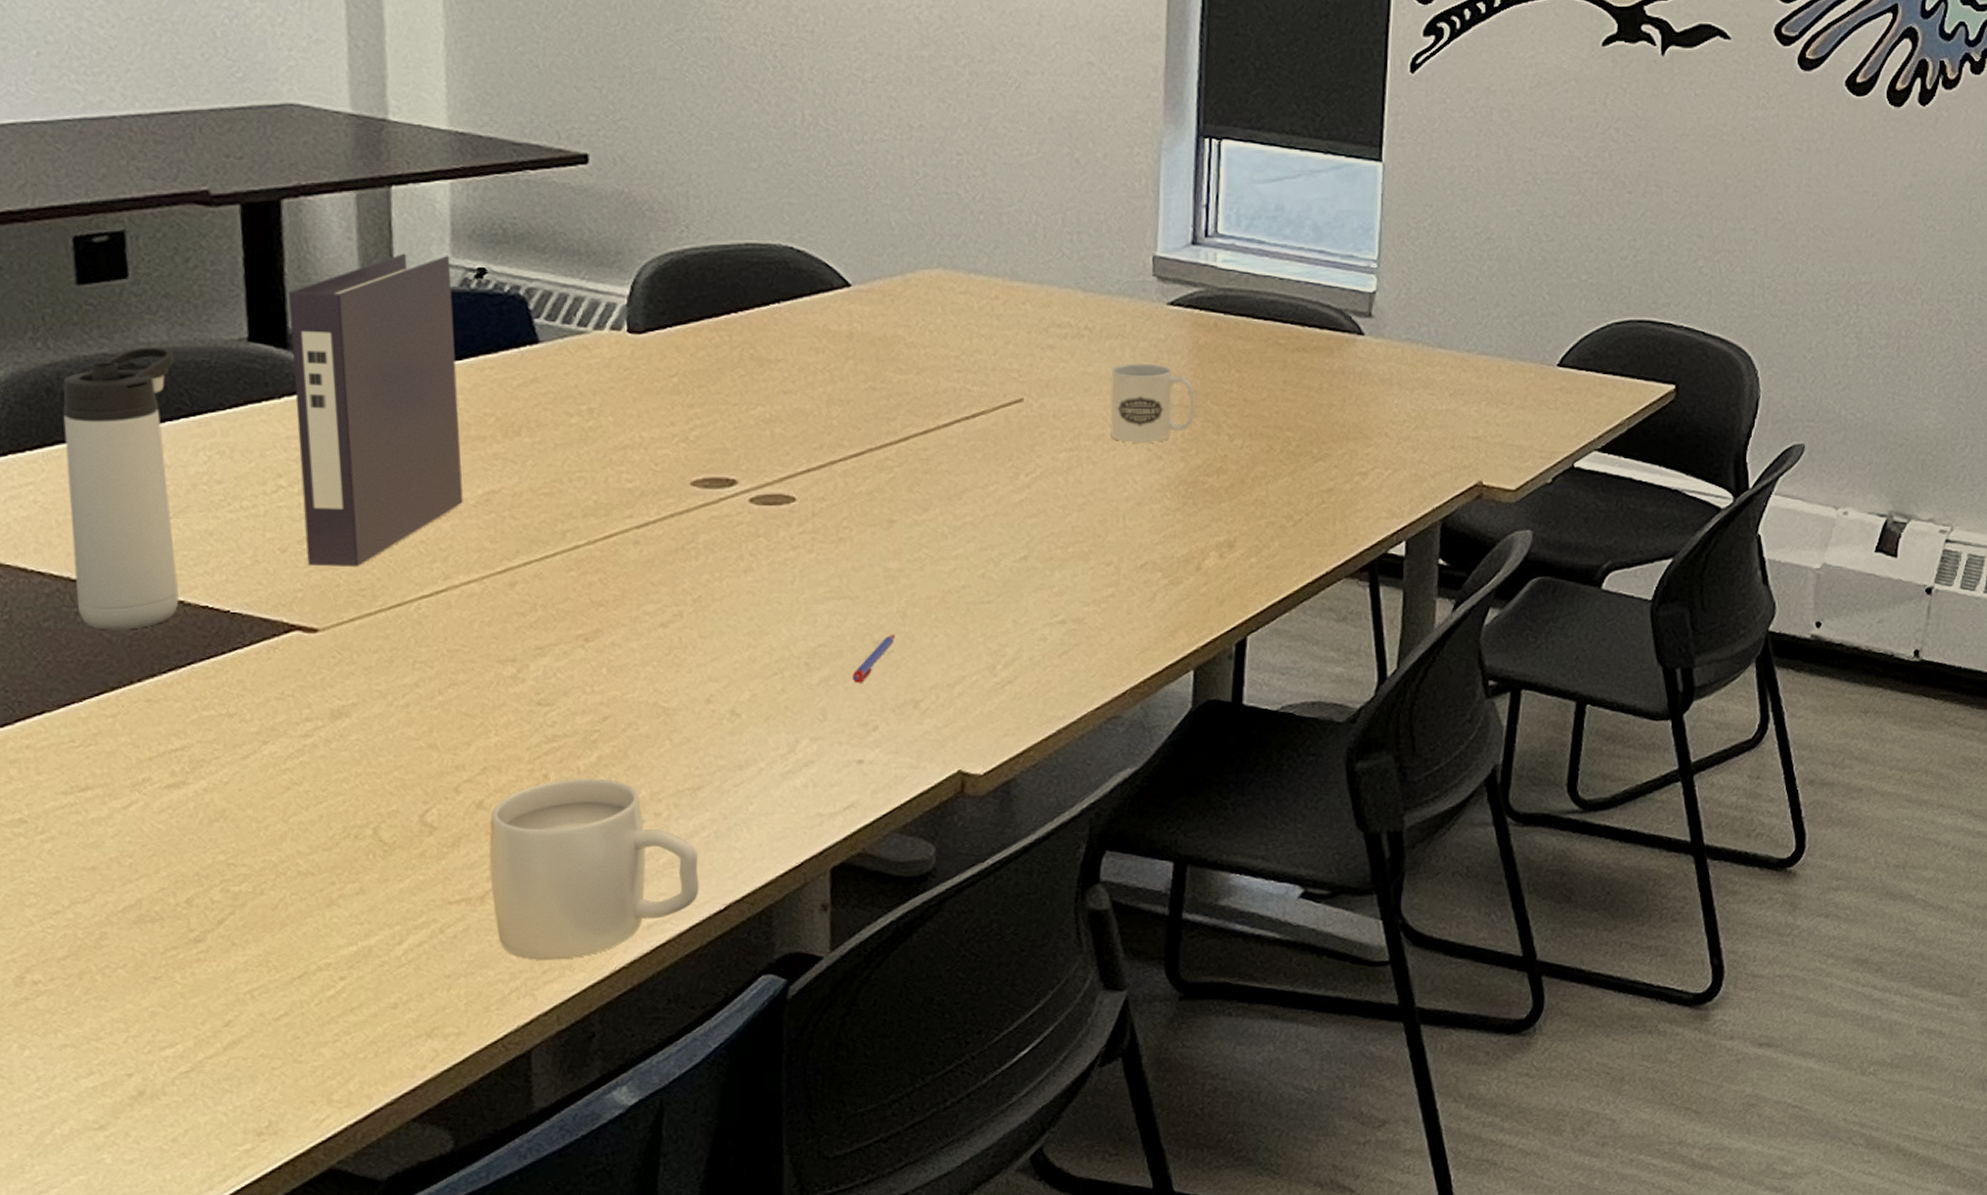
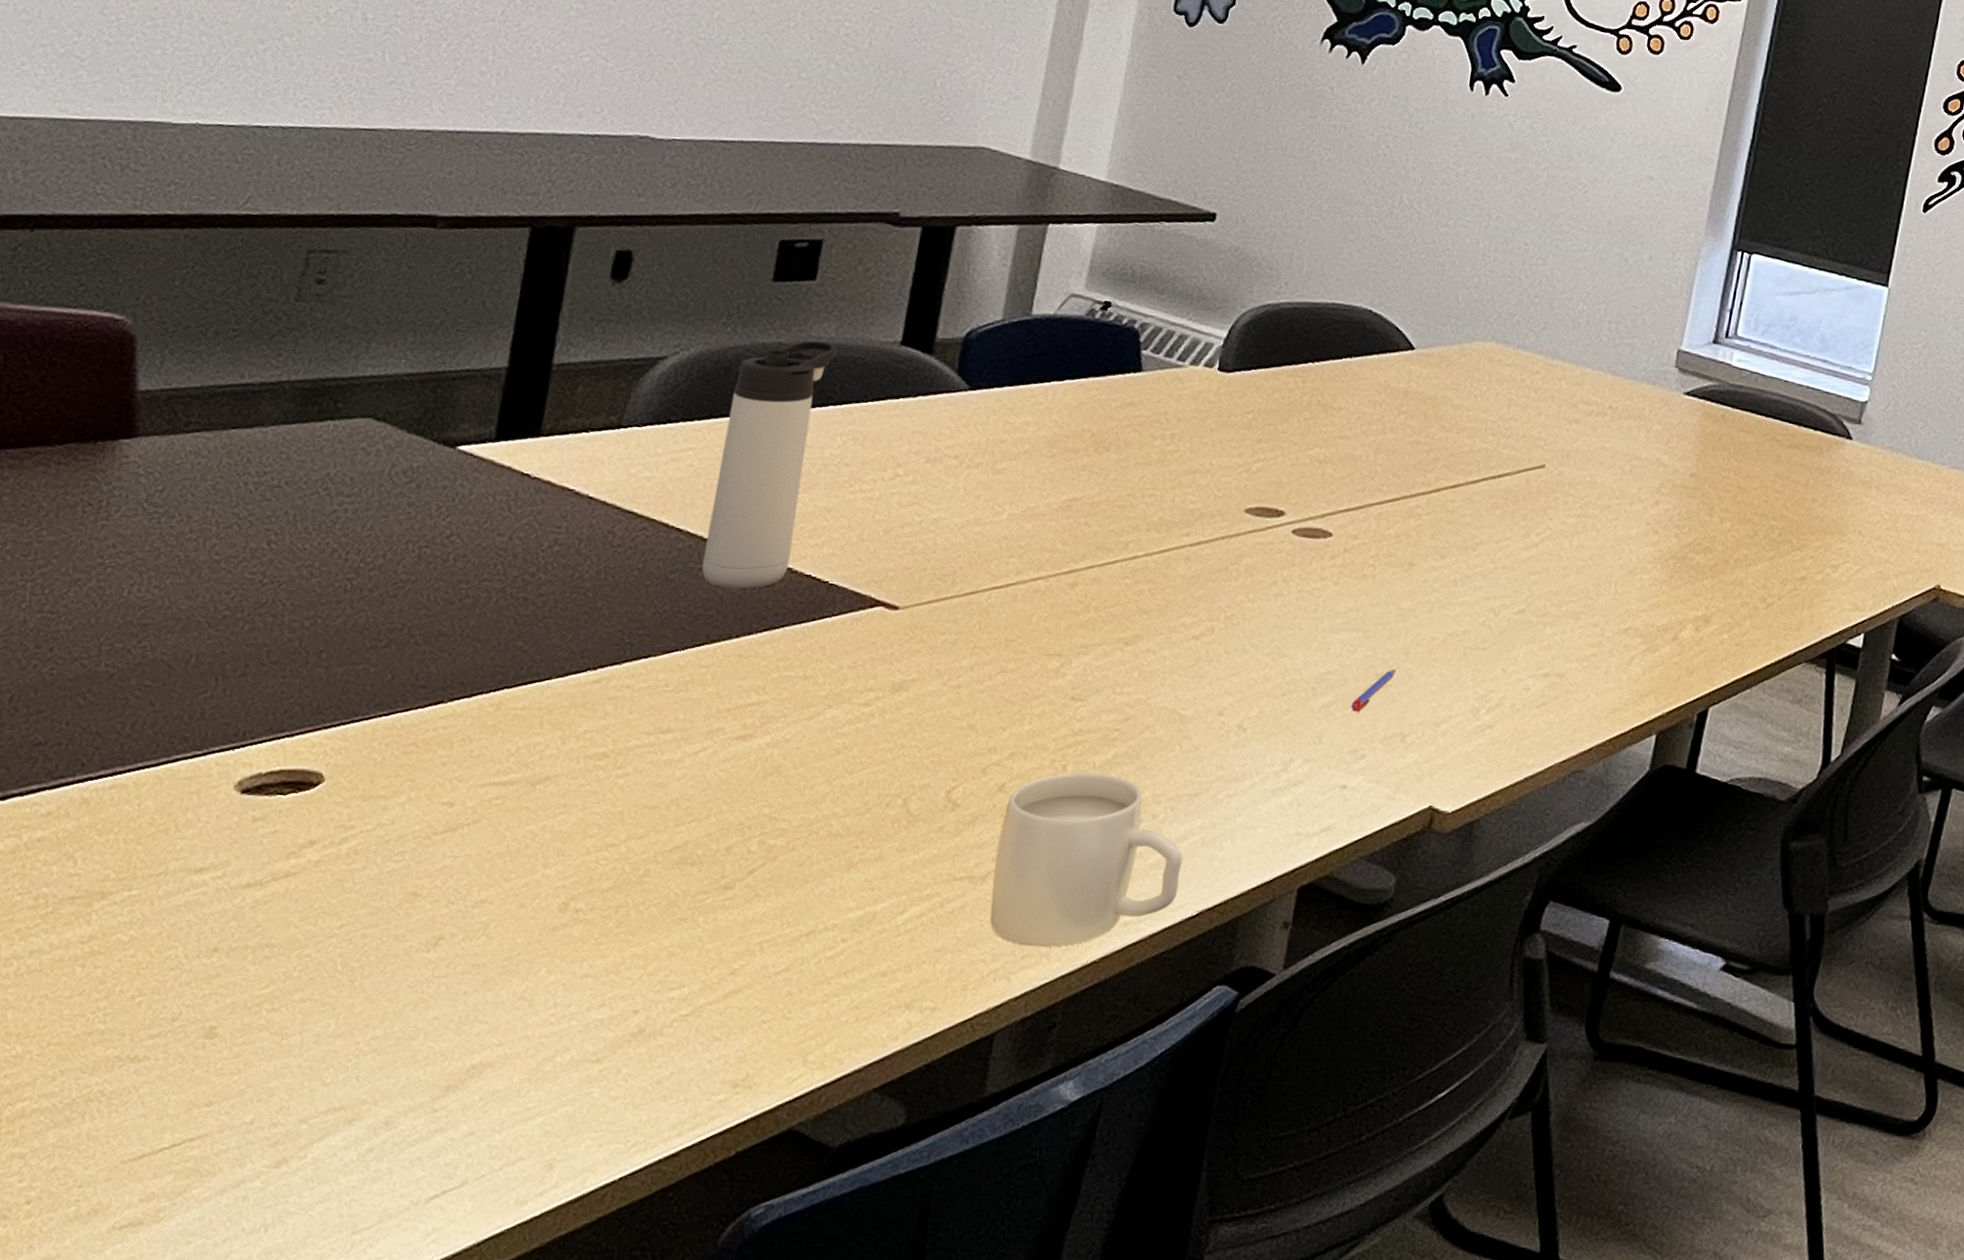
binder: present [289,253,463,568] -> none [904,282,1084,555]
mug: present [1110,363,1197,443] -> none [1616,443,1697,518]

